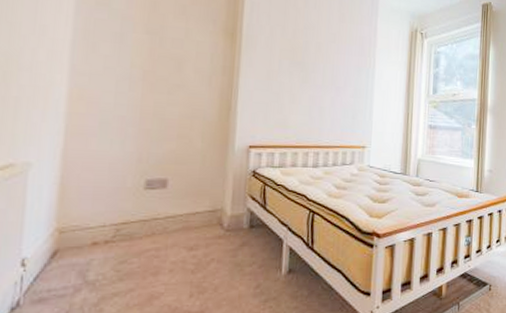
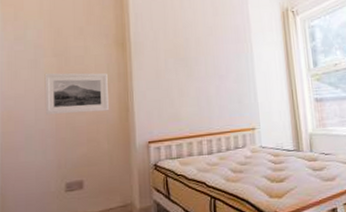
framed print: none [128,51,210,106] -> present [44,73,109,115]

